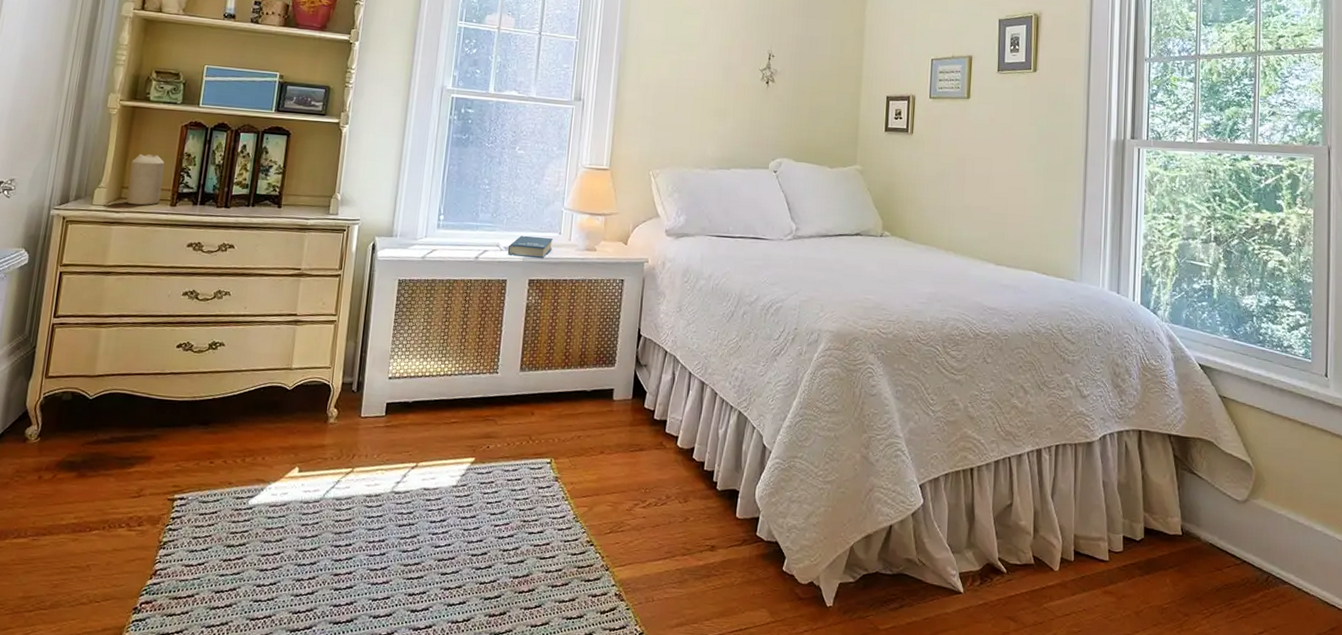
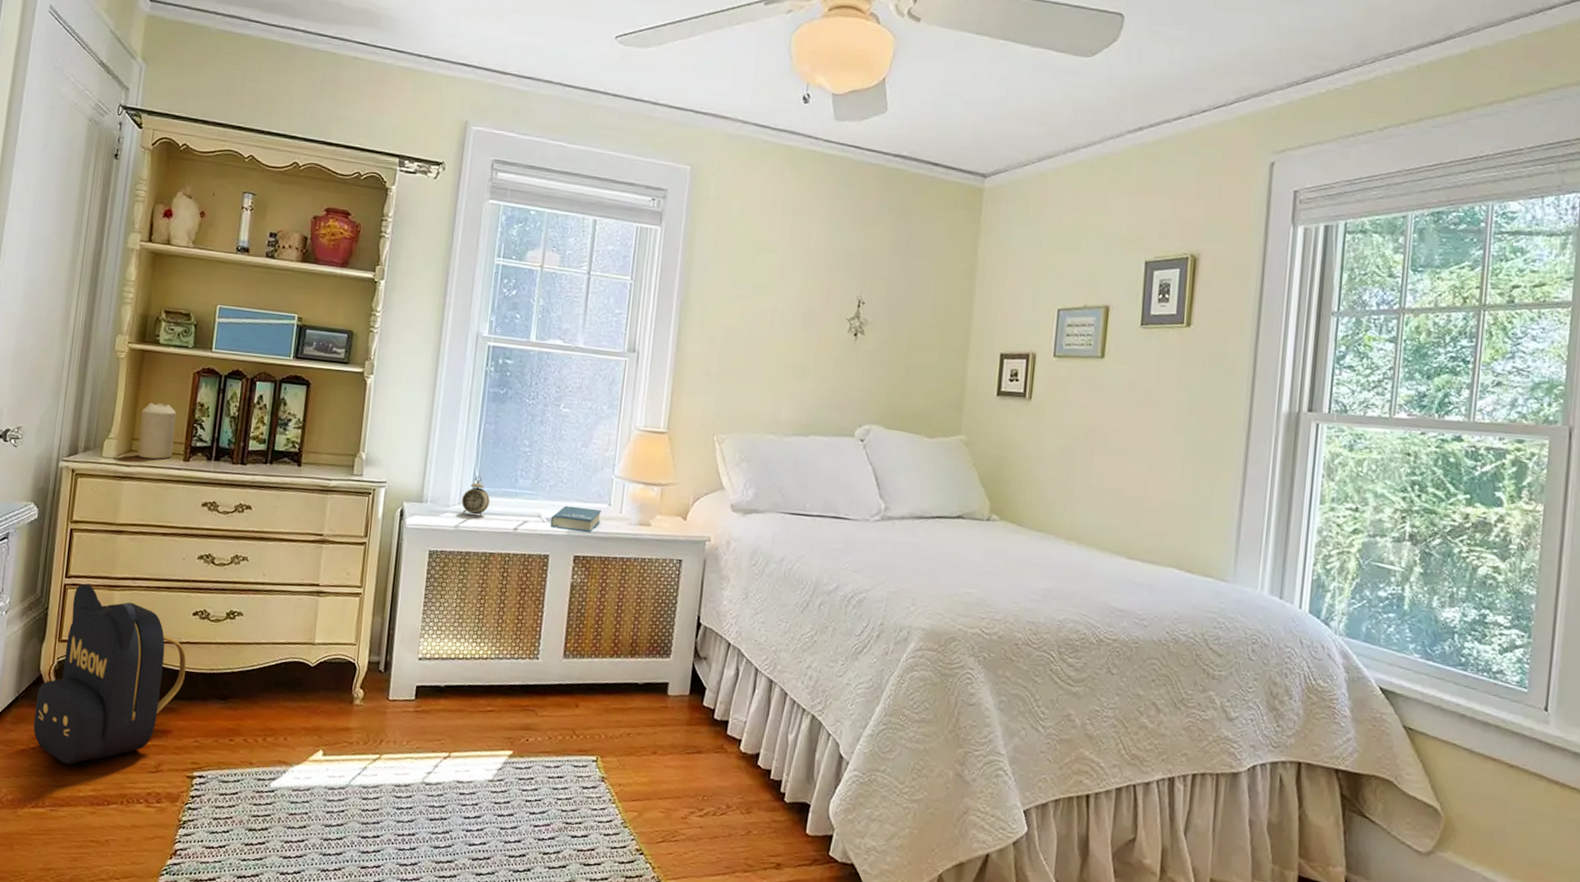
backpack: none [17,322,170,495] -> present [33,583,186,765]
alarm clock: none [427,211,454,248] -> present [461,475,490,517]

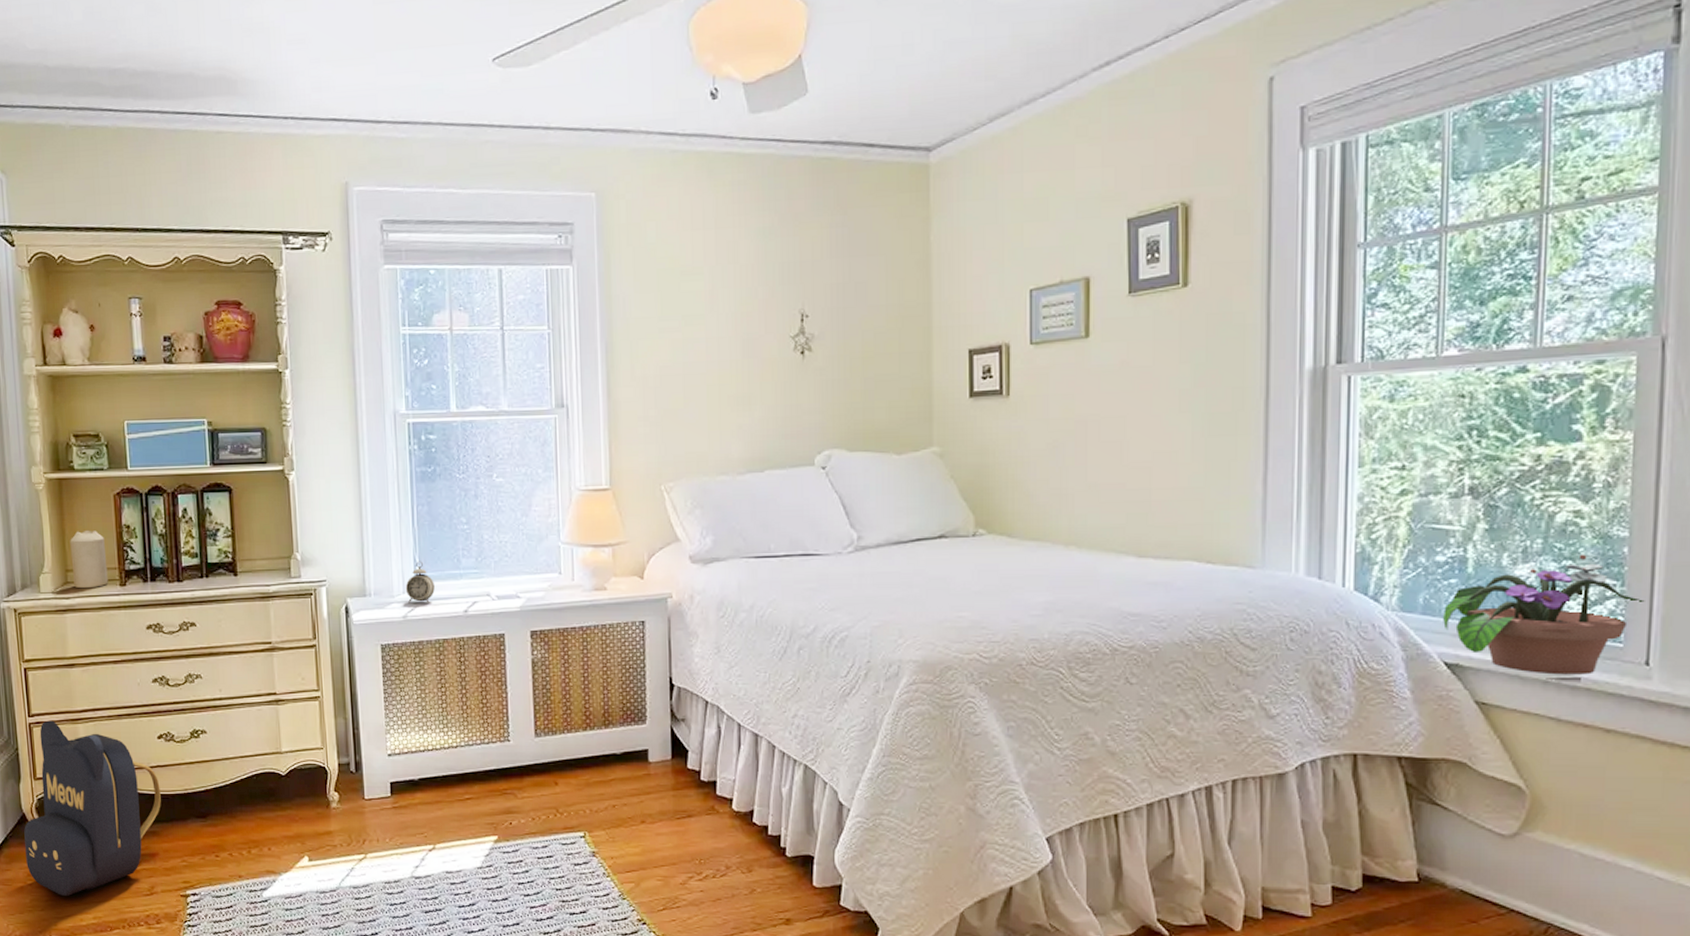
book: present [550,505,601,533] -> none [500,579,553,606]
potted flower: none [1381,605,1546,714] -> present [1443,554,1645,675]

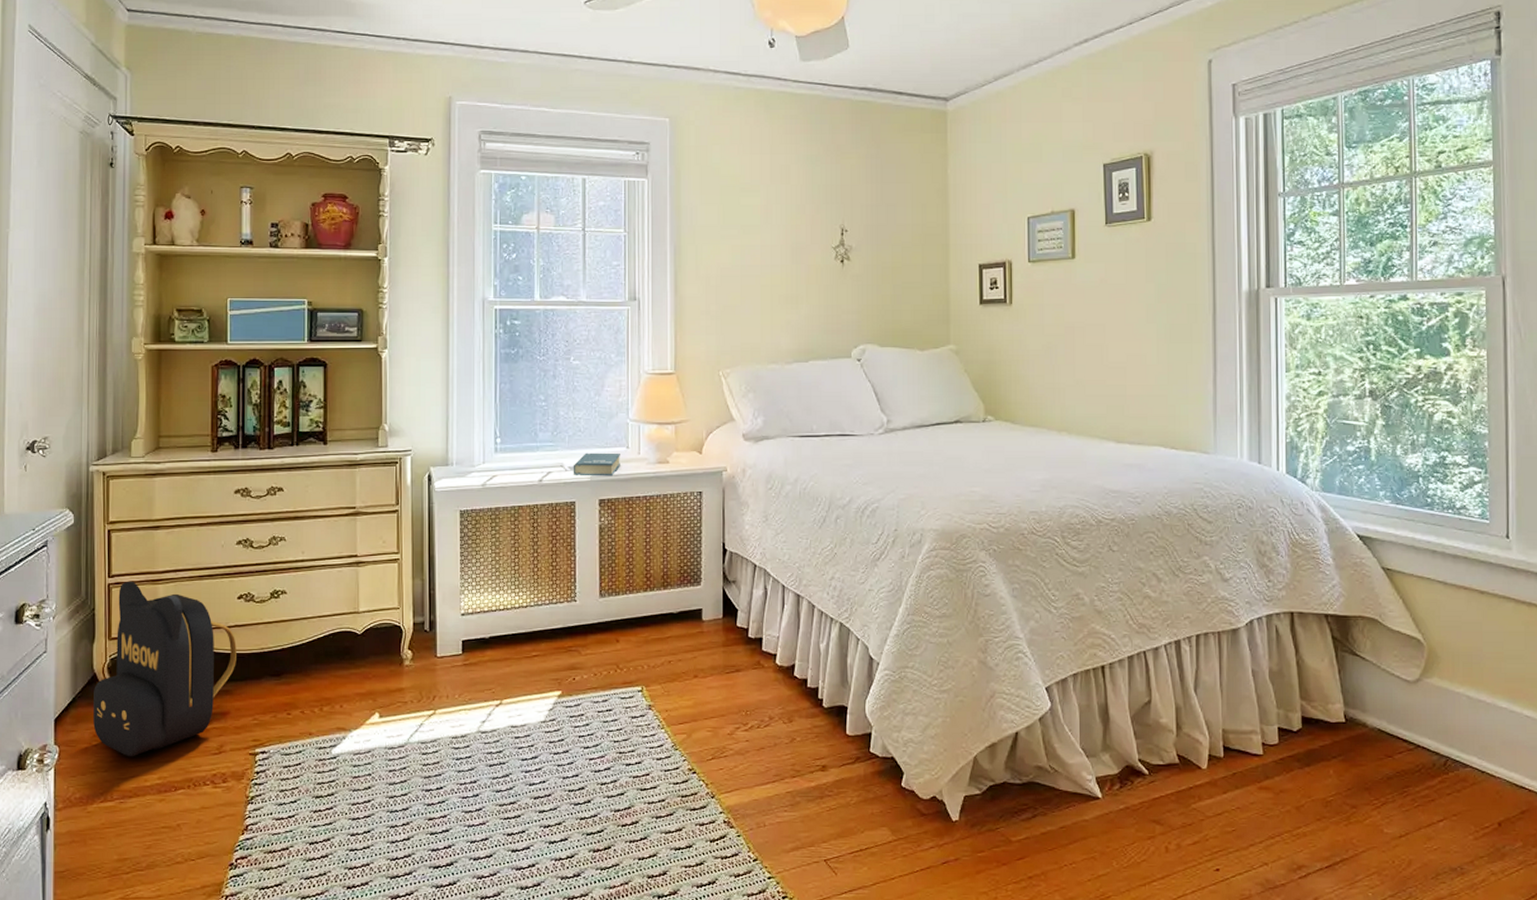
candle: present [70,529,108,589] -> none [164,398,200,454]
alarm clock: present [405,561,435,604] -> none [485,434,513,473]
book: none [500,579,553,606] -> present [573,452,620,476]
potted flower: present [1443,554,1645,675] -> none [1355,447,1503,546]

